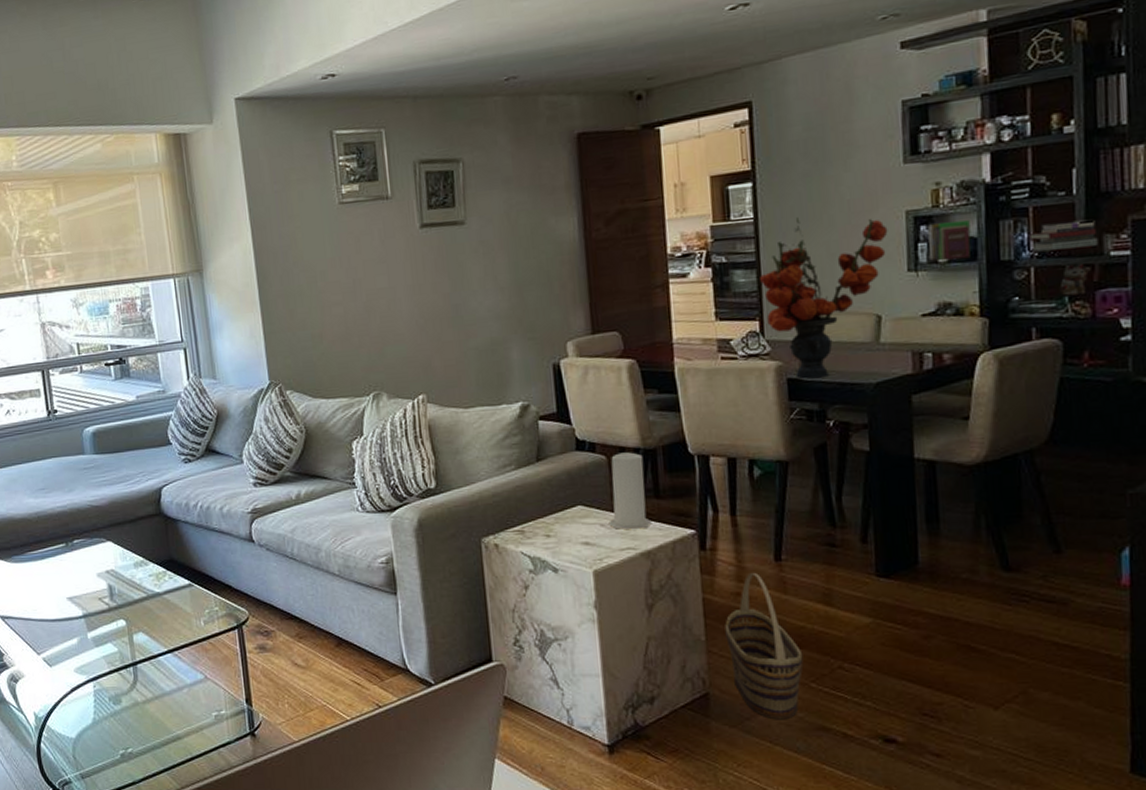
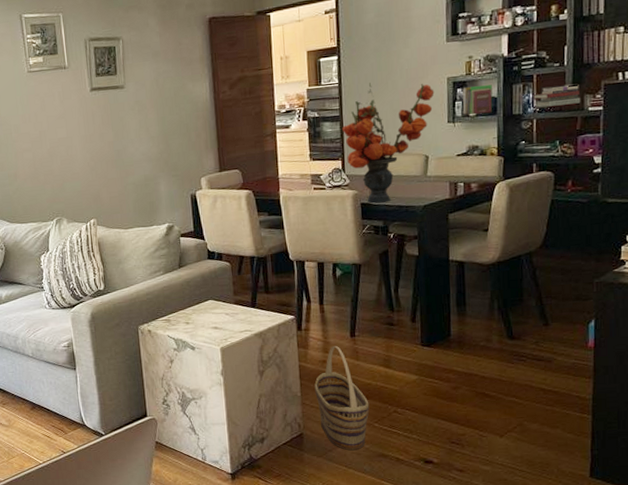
candle: present [608,452,652,531] -> none [232,259,263,318]
decorative figurine: present [1059,262,1091,296] -> none [553,116,575,141]

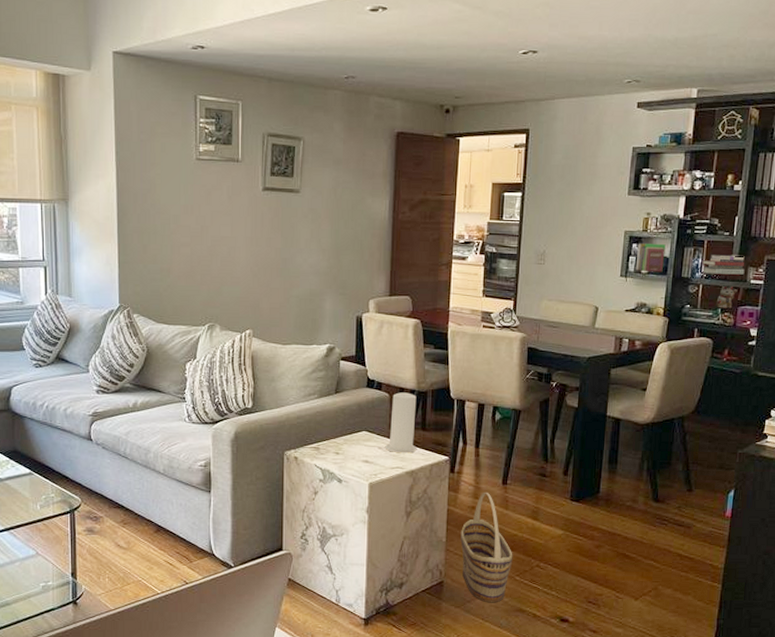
candle: none [232,259,263,318] -> present [385,392,417,454]
bouquet: present [342,83,435,203] -> none [518,225,611,350]
decorative figurine: none [553,116,575,141] -> present [716,285,737,309]

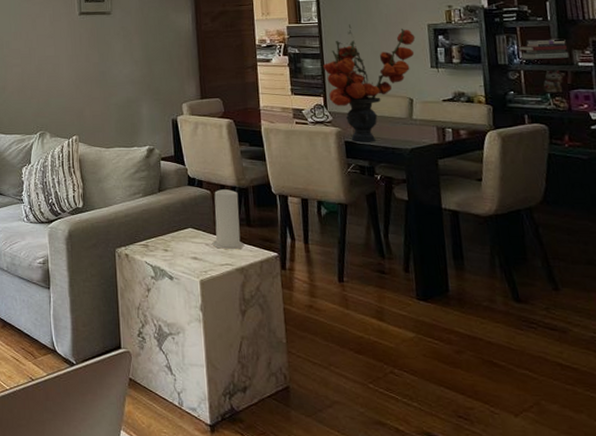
basket: present [460,493,513,603] -> none [301,291,363,414]
bouquet: none [518,225,611,350] -> present [323,24,416,143]
books: present [635,244,666,273] -> none [444,34,477,62]

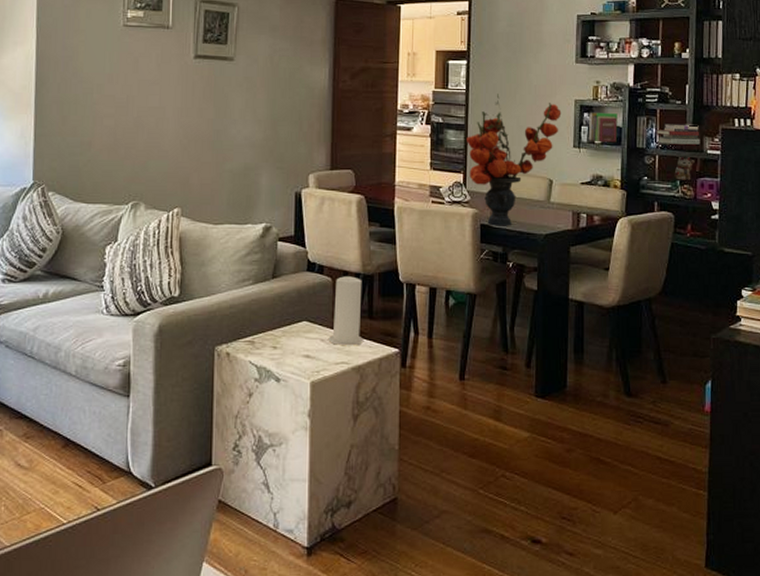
books: none [444,34,477,62] -> present [588,113,618,143]

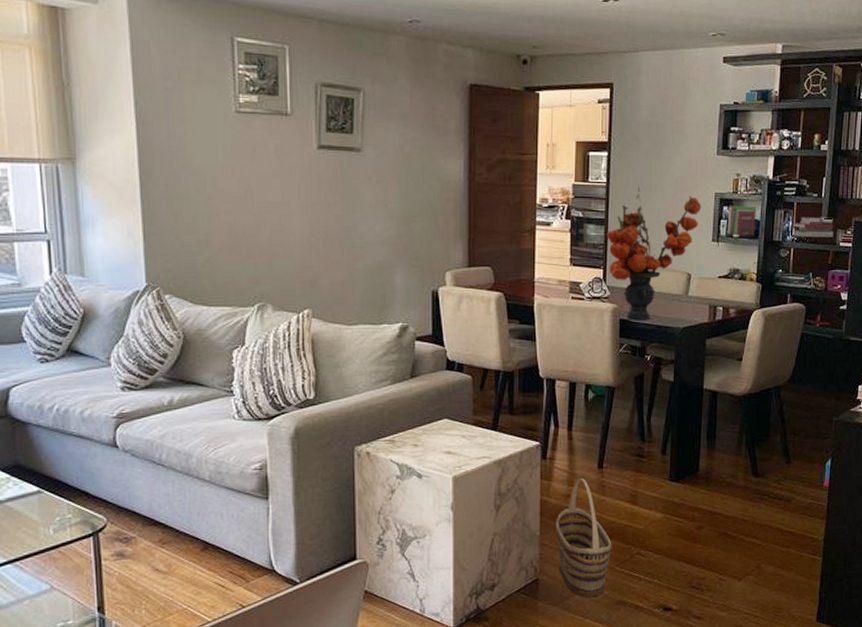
candle: present [328,276,364,346] -> none [469,373,505,442]
basket: none [415,390,475,523] -> present [556,479,612,598]
decorative figurine: present [674,156,695,180] -> none [807,249,827,273]

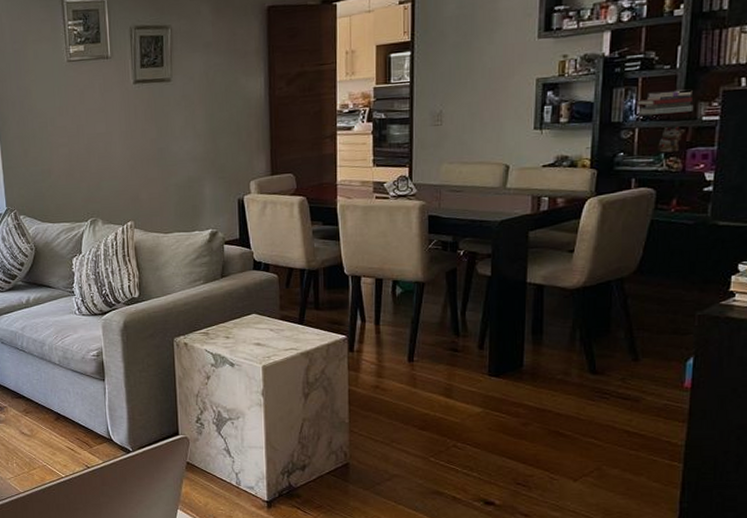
basket: present [556,479,612,598] -> none [365,371,425,485]
bouquet: present [607,187,702,321] -> none [412,82,520,216]
books: present [727,206,756,236] -> none [552,88,589,122]
decorative figurine: none [807,249,827,273] -> present [657,125,685,153]

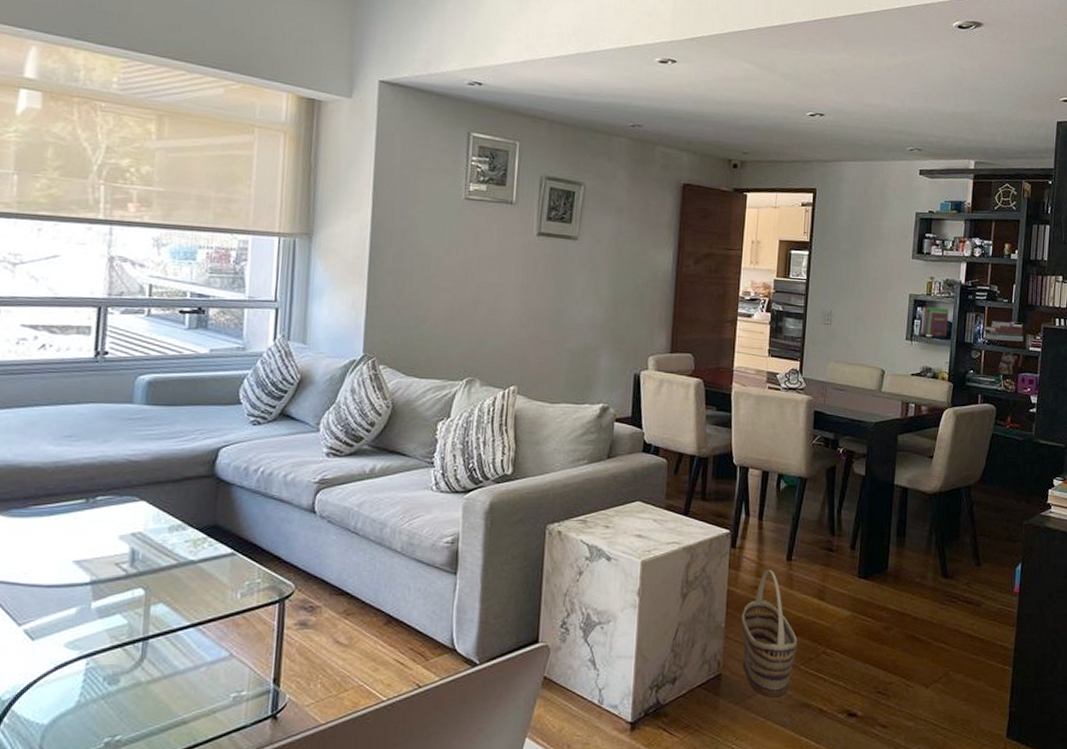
basket: none [365,371,425,485] -> present [741,570,798,698]
books: none [552,88,589,122] -> present [920,307,949,337]

